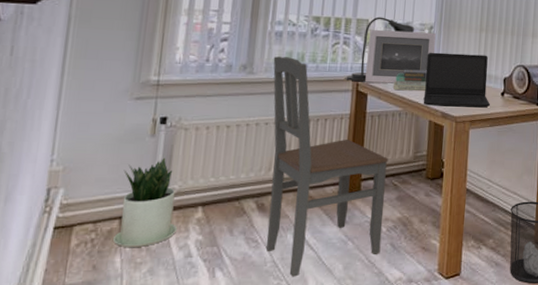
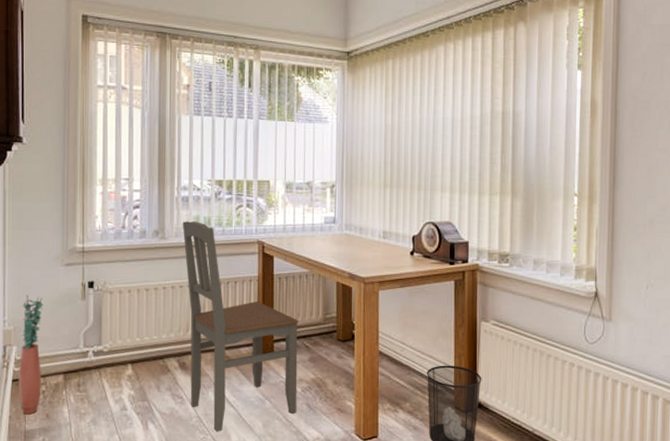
vase: none [61,131,104,267] -> present [18,295,44,415]
planter: present [112,157,178,248] -> none [59,319,112,400]
desk lamp: present [345,16,414,82] -> none [250,177,315,244]
picture frame: present [365,29,436,84] -> none [270,190,339,245]
books: present [393,69,428,91] -> none [299,230,332,252]
laptop: present [423,52,490,108] -> none [329,211,399,268]

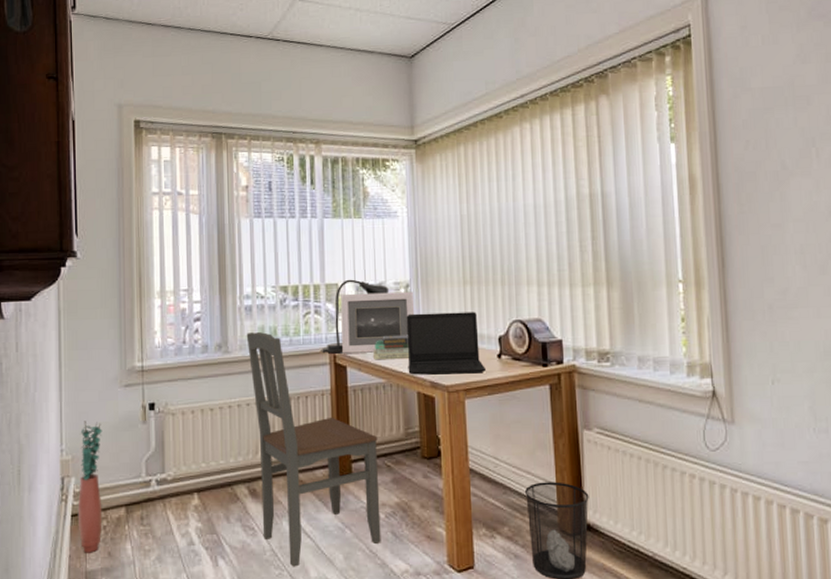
desk lamp: none [250,177,315,244] -> present [320,279,388,354]
picture frame: none [270,190,339,245] -> present [341,291,415,353]
books: none [299,230,332,252] -> present [373,335,410,360]
laptop: none [329,211,399,268] -> present [406,312,486,375]

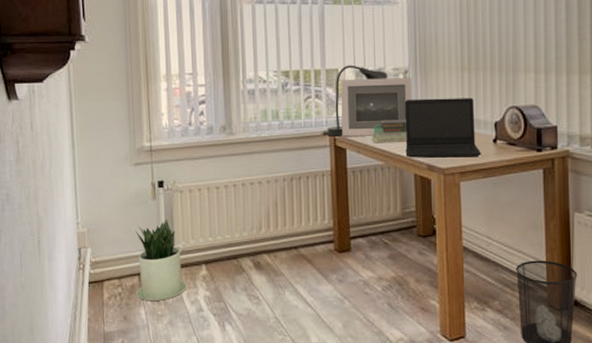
vase: present [77,421,103,553] -> none [94,196,118,317]
planter: none [121,444,178,536] -> present [135,219,188,302]
dining chair: present [246,332,381,567] -> none [249,115,378,333]

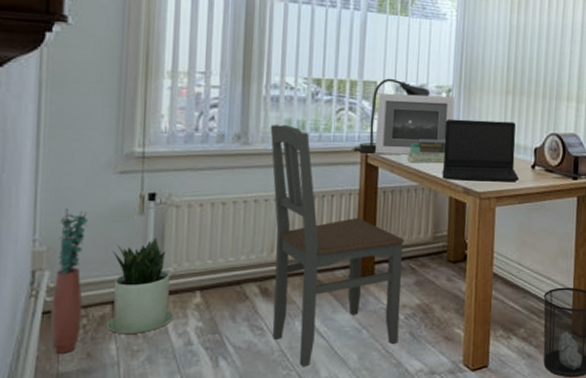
vase: none [94,196,118,317] -> present [50,208,89,354]
dining chair: none [249,115,378,333] -> present [270,125,404,367]

